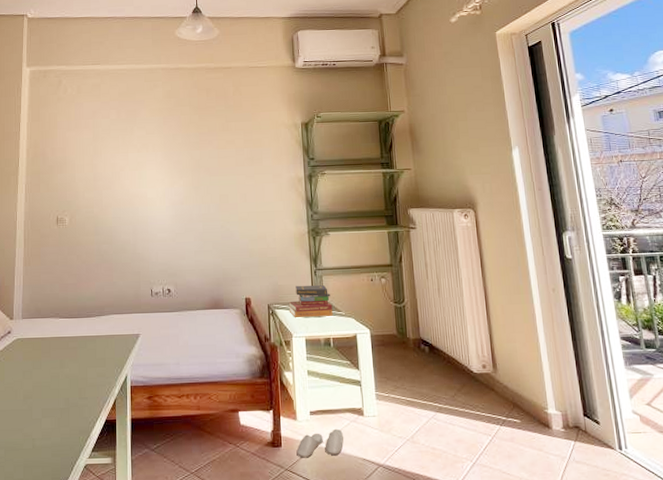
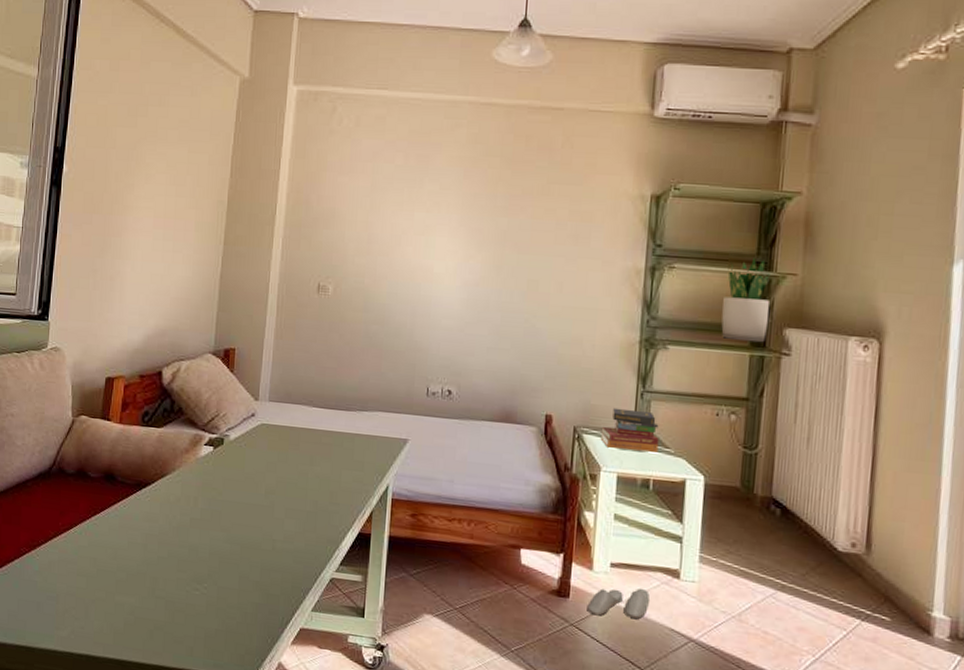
planter: none [362,161,397,223] -> present [721,258,770,343]

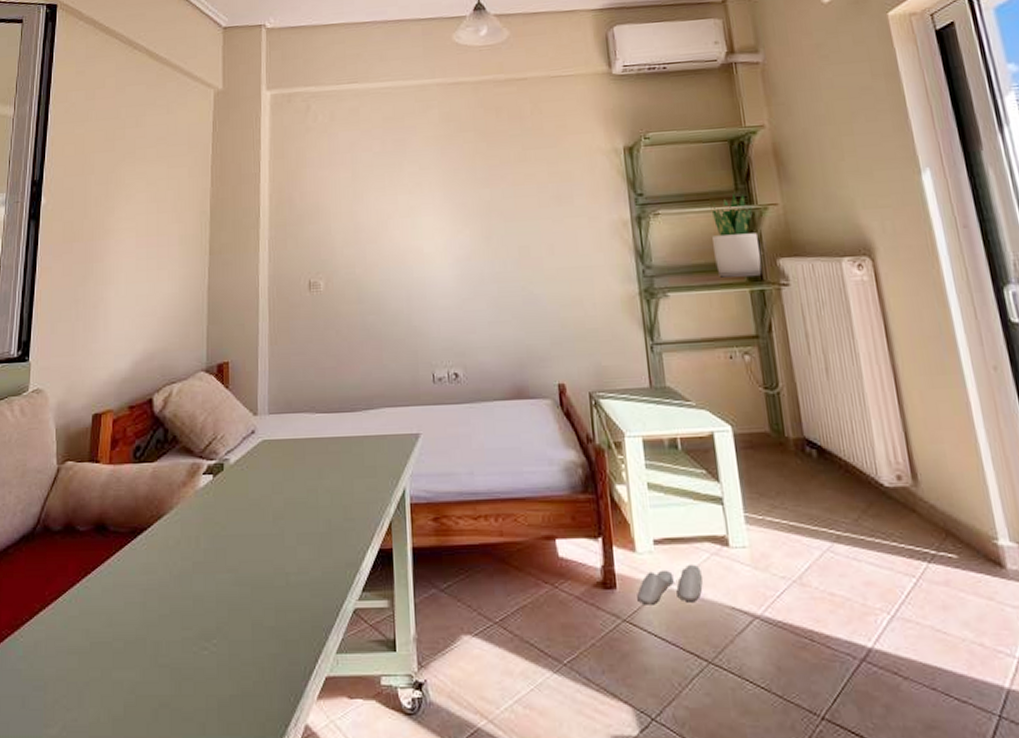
books: present [600,407,659,453] -> none [617,365,680,411]

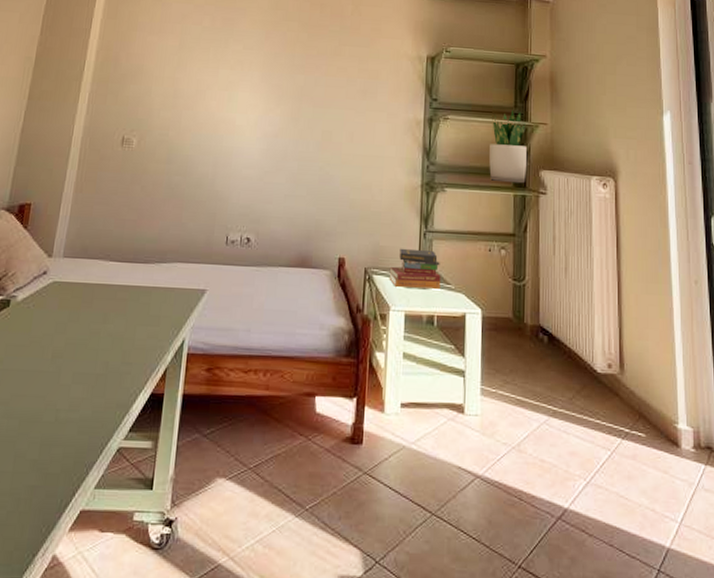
books: none [617,365,680,411] -> present [389,248,441,289]
slippers: present [637,564,703,605] -> none [379,426,438,461]

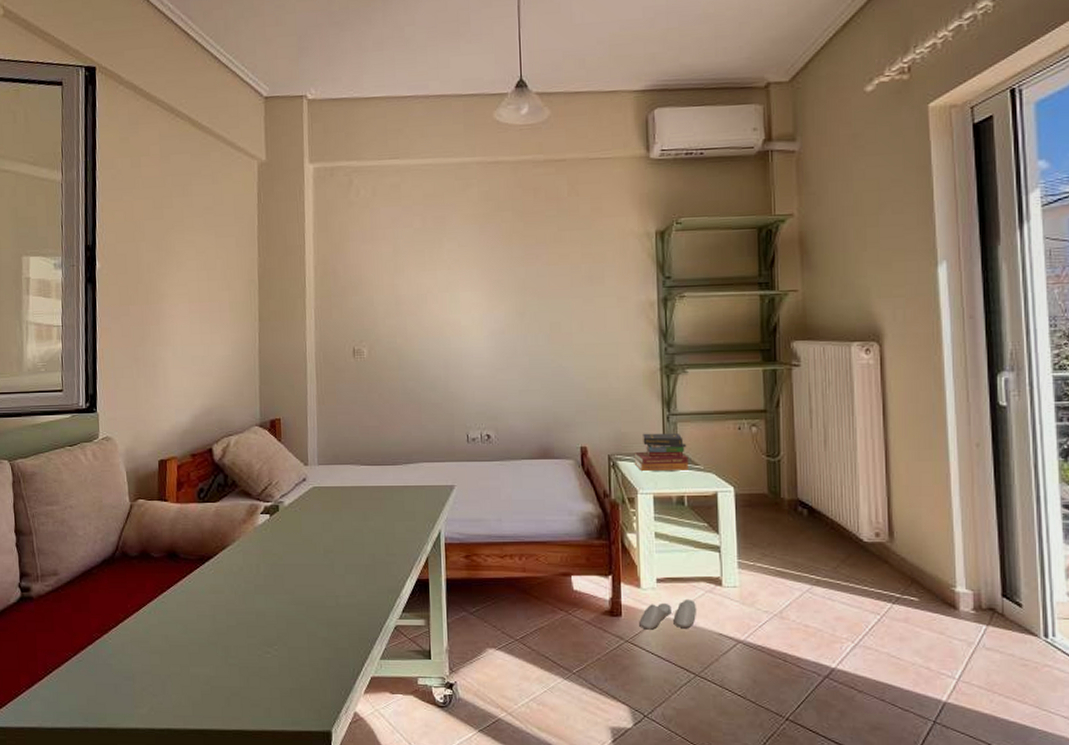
slippers: none [379,426,438,461] -> present [639,599,696,630]
planter: present [488,110,528,184] -> none [732,280,777,358]

